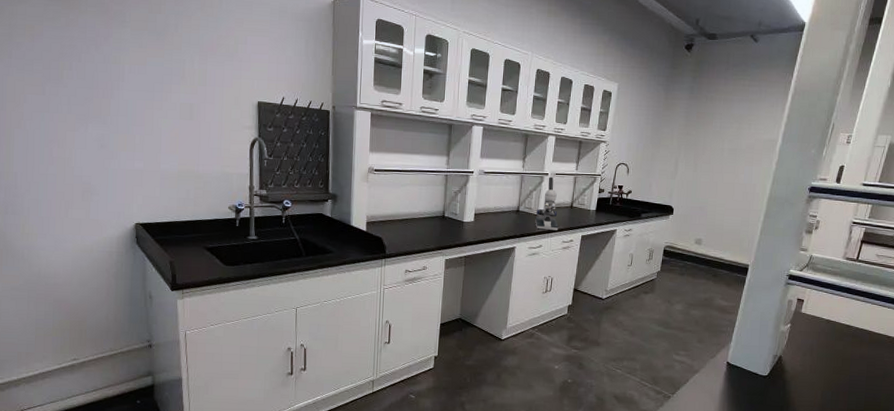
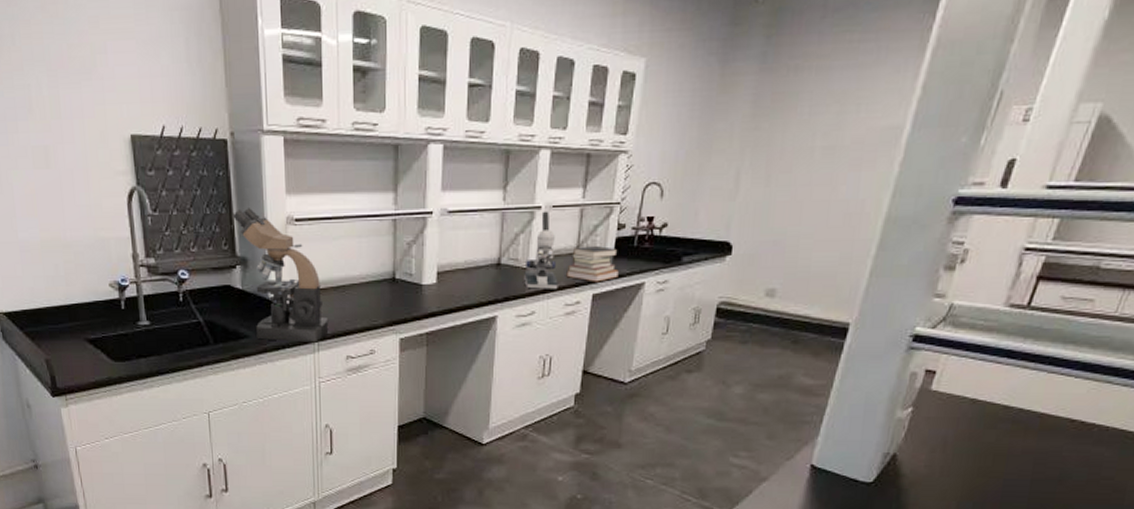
microscope: none [329,159,394,259] -> present [233,208,329,343]
books: none [564,202,599,228] -> present [566,246,619,282]

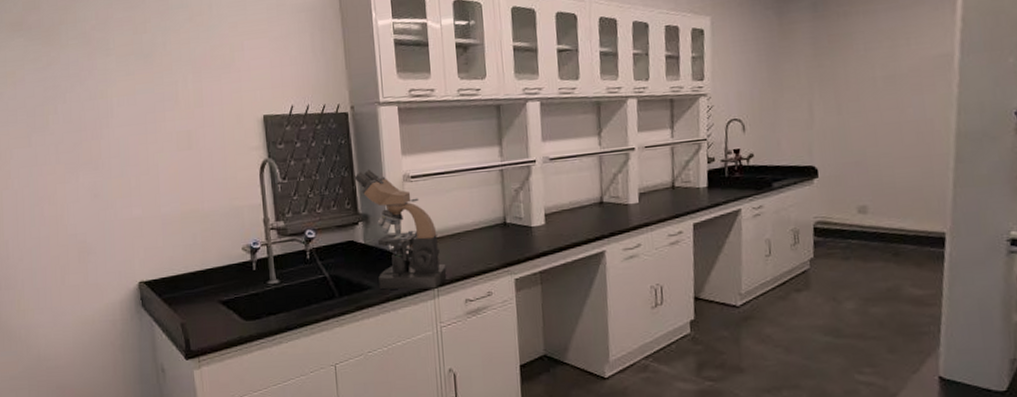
microscope: present [524,211,558,291] -> none [626,151,660,224]
books: present [566,246,619,282] -> none [665,179,715,213]

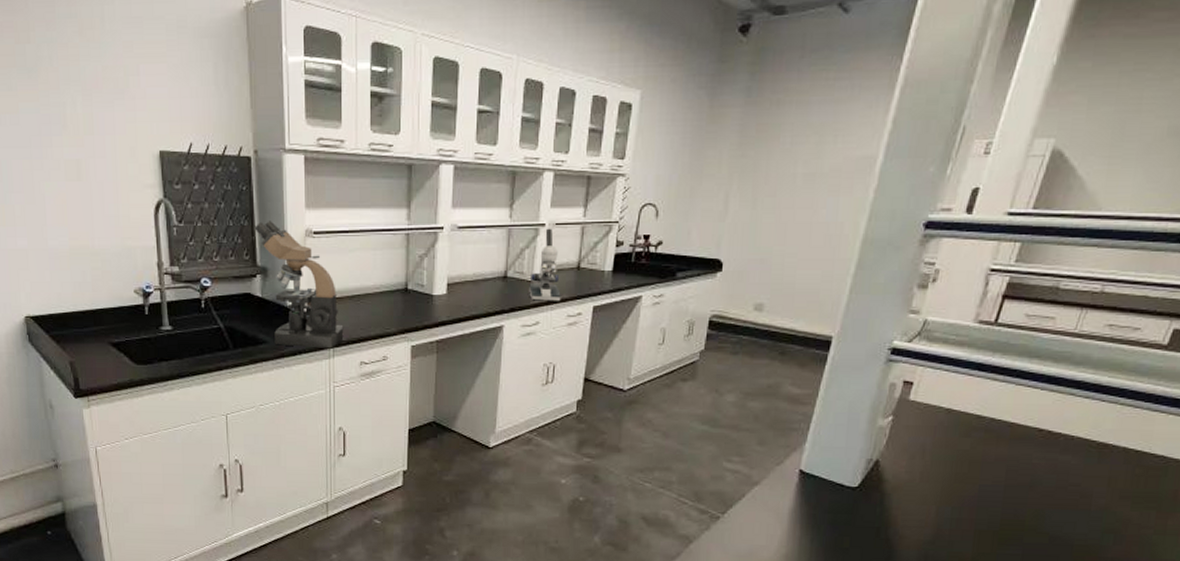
microscope: none [626,151,660,224] -> present [529,228,561,302]

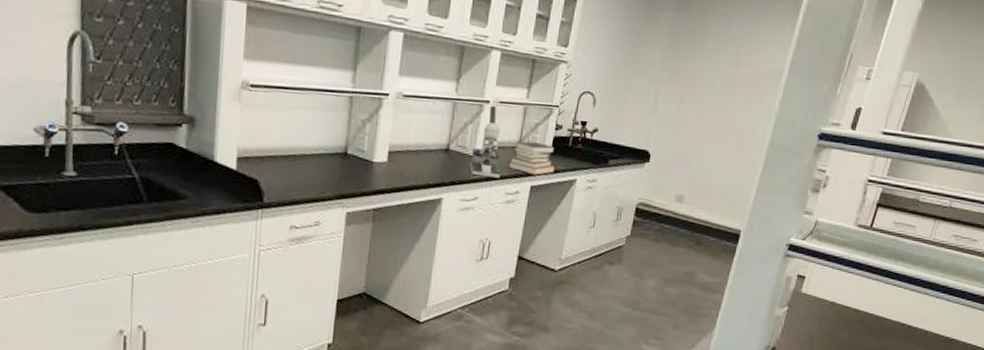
microscope: present [254,221,344,349] -> none [184,68,275,210]
books: none [569,262,617,295] -> present [508,141,555,175]

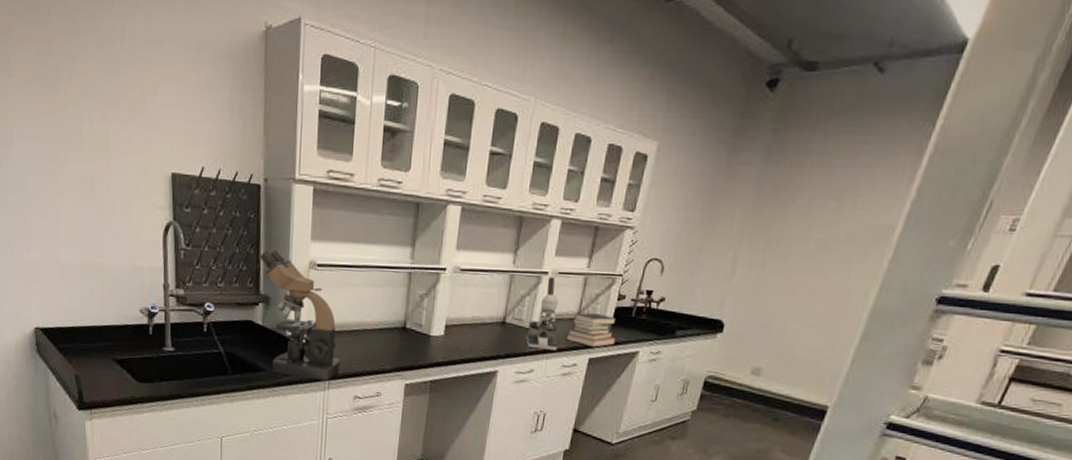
microscope: none [184,68,275,210] -> present [260,250,340,381]

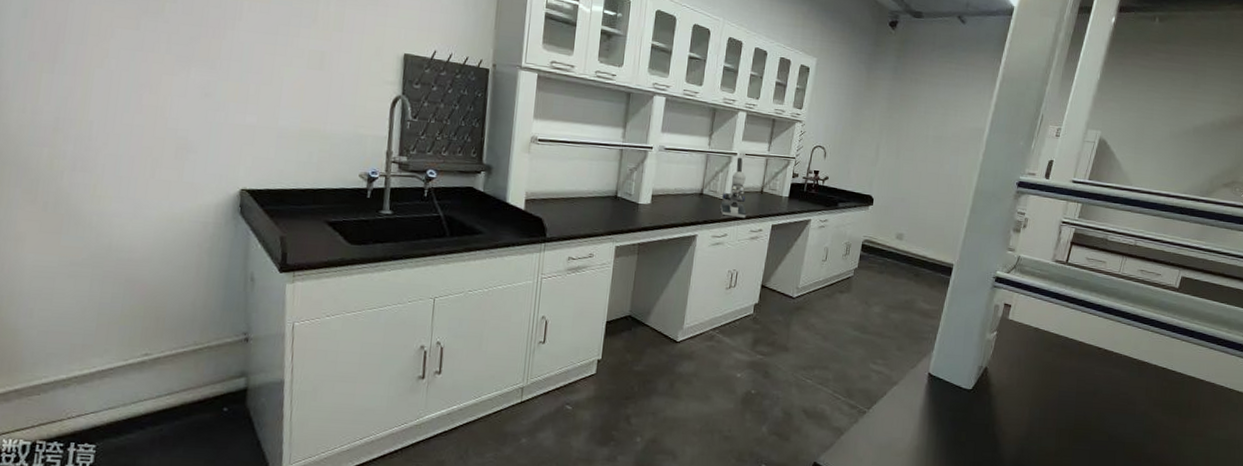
microscope: present [260,250,340,381] -> none [484,125,557,243]
books: present [566,312,617,348] -> none [753,187,792,216]

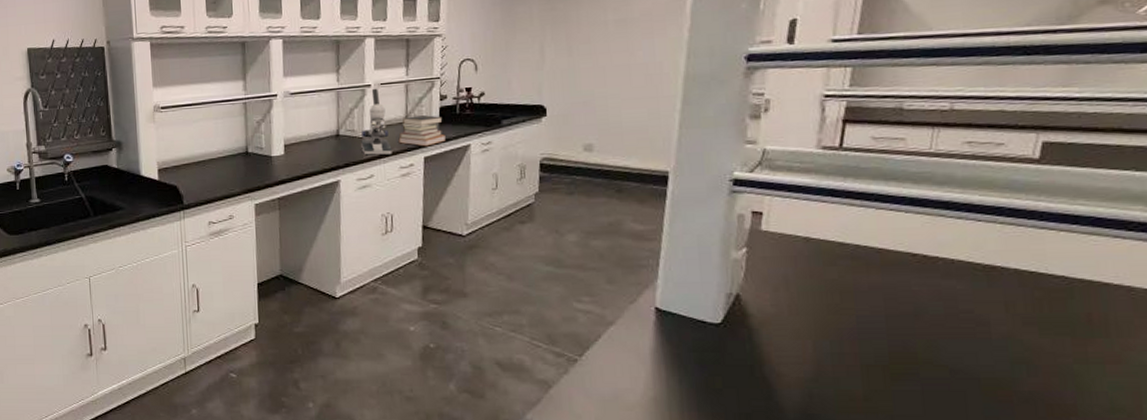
books: none [753,187,792,216] -> present [398,115,446,147]

